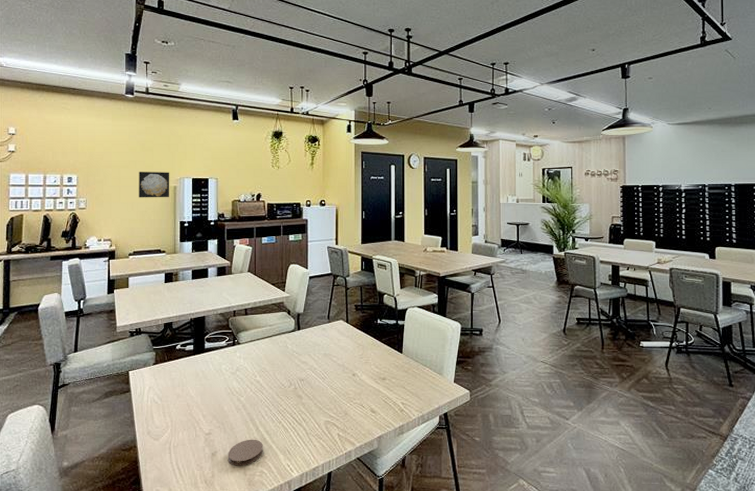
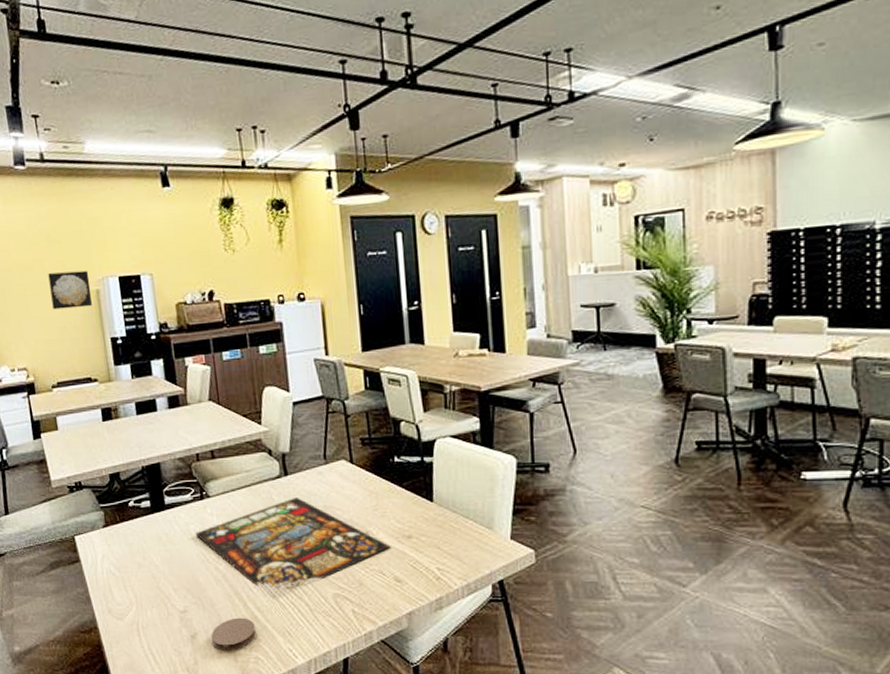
stained glass panel: none [225,347,370,417] -> present [195,498,391,590]

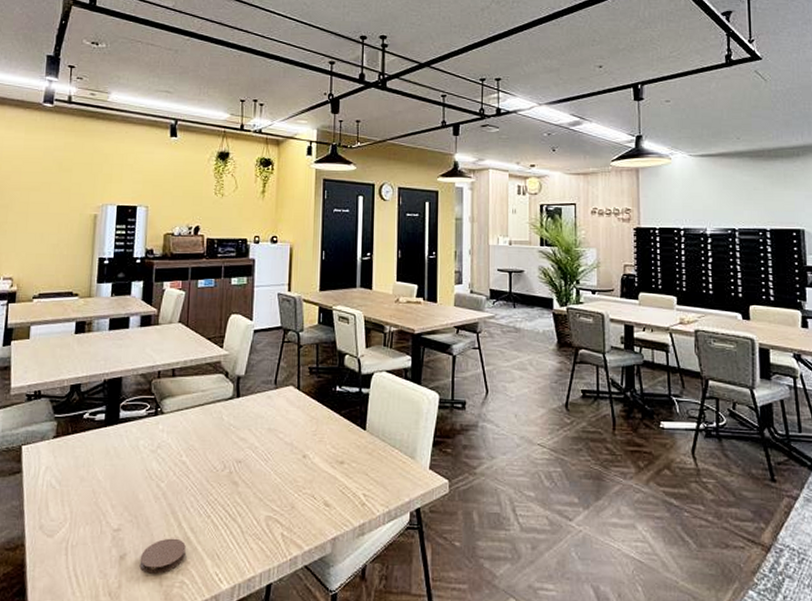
wall art: present [48,270,93,310] -> none [50,196,91,229]
stained glass panel: present [195,498,391,590] -> none [143,419,324,510]

